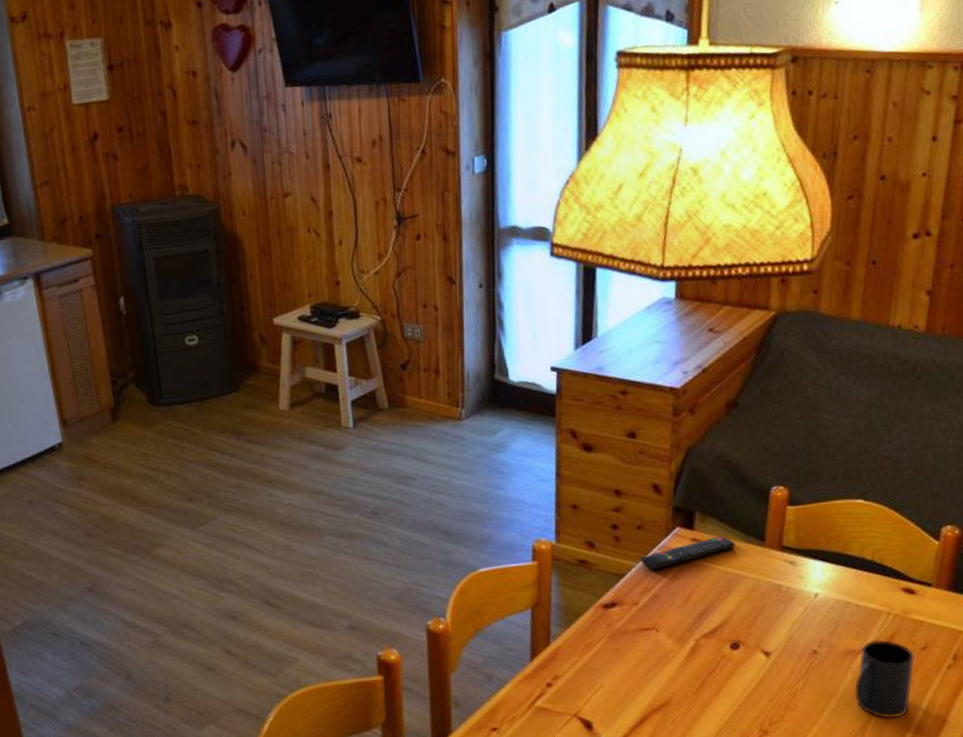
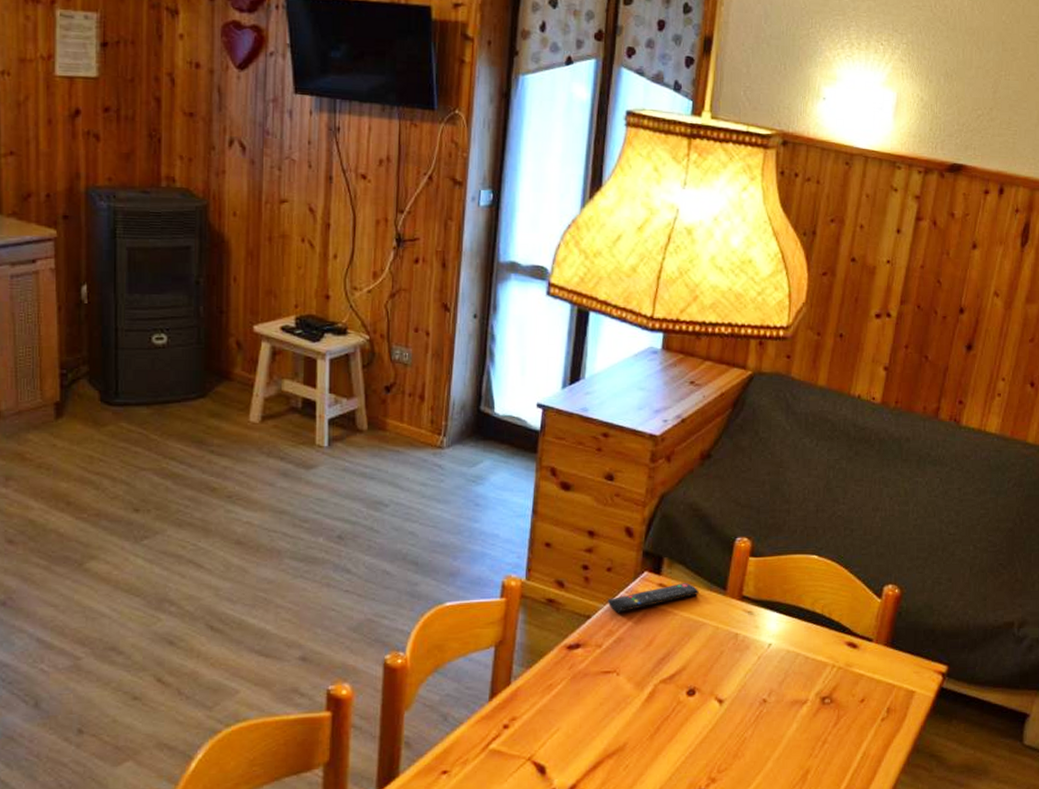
mug: present [854,640,915,719] -> none [798,691,853,769]

